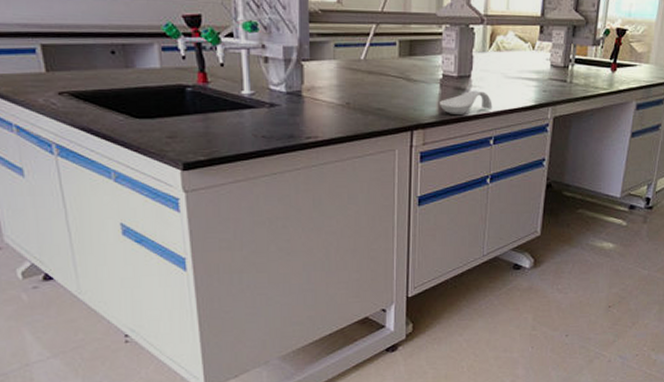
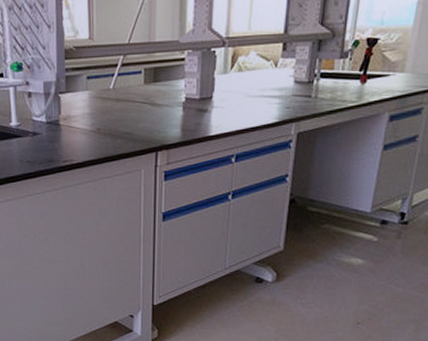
spoon rest: present [439,90,493,114] -> none [181,110,234,135]

